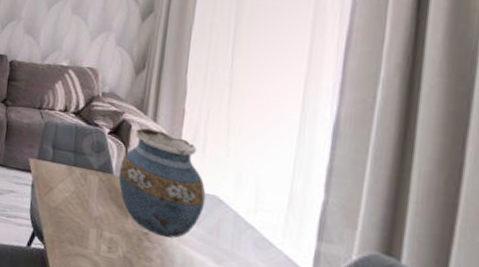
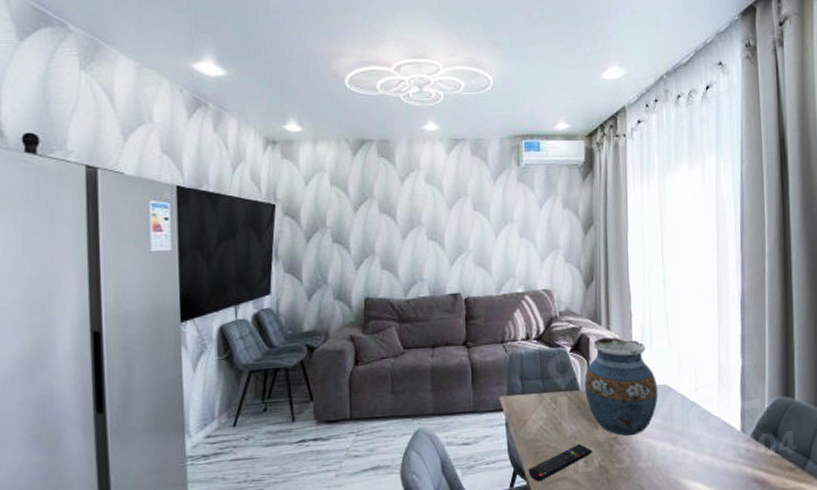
remote control: none [47,227,118,251] -> present [528,444,592,481]

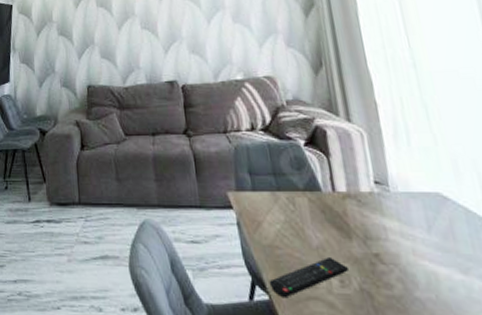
vase: present [584,337,658,437] -> none [326,130,431,255]

